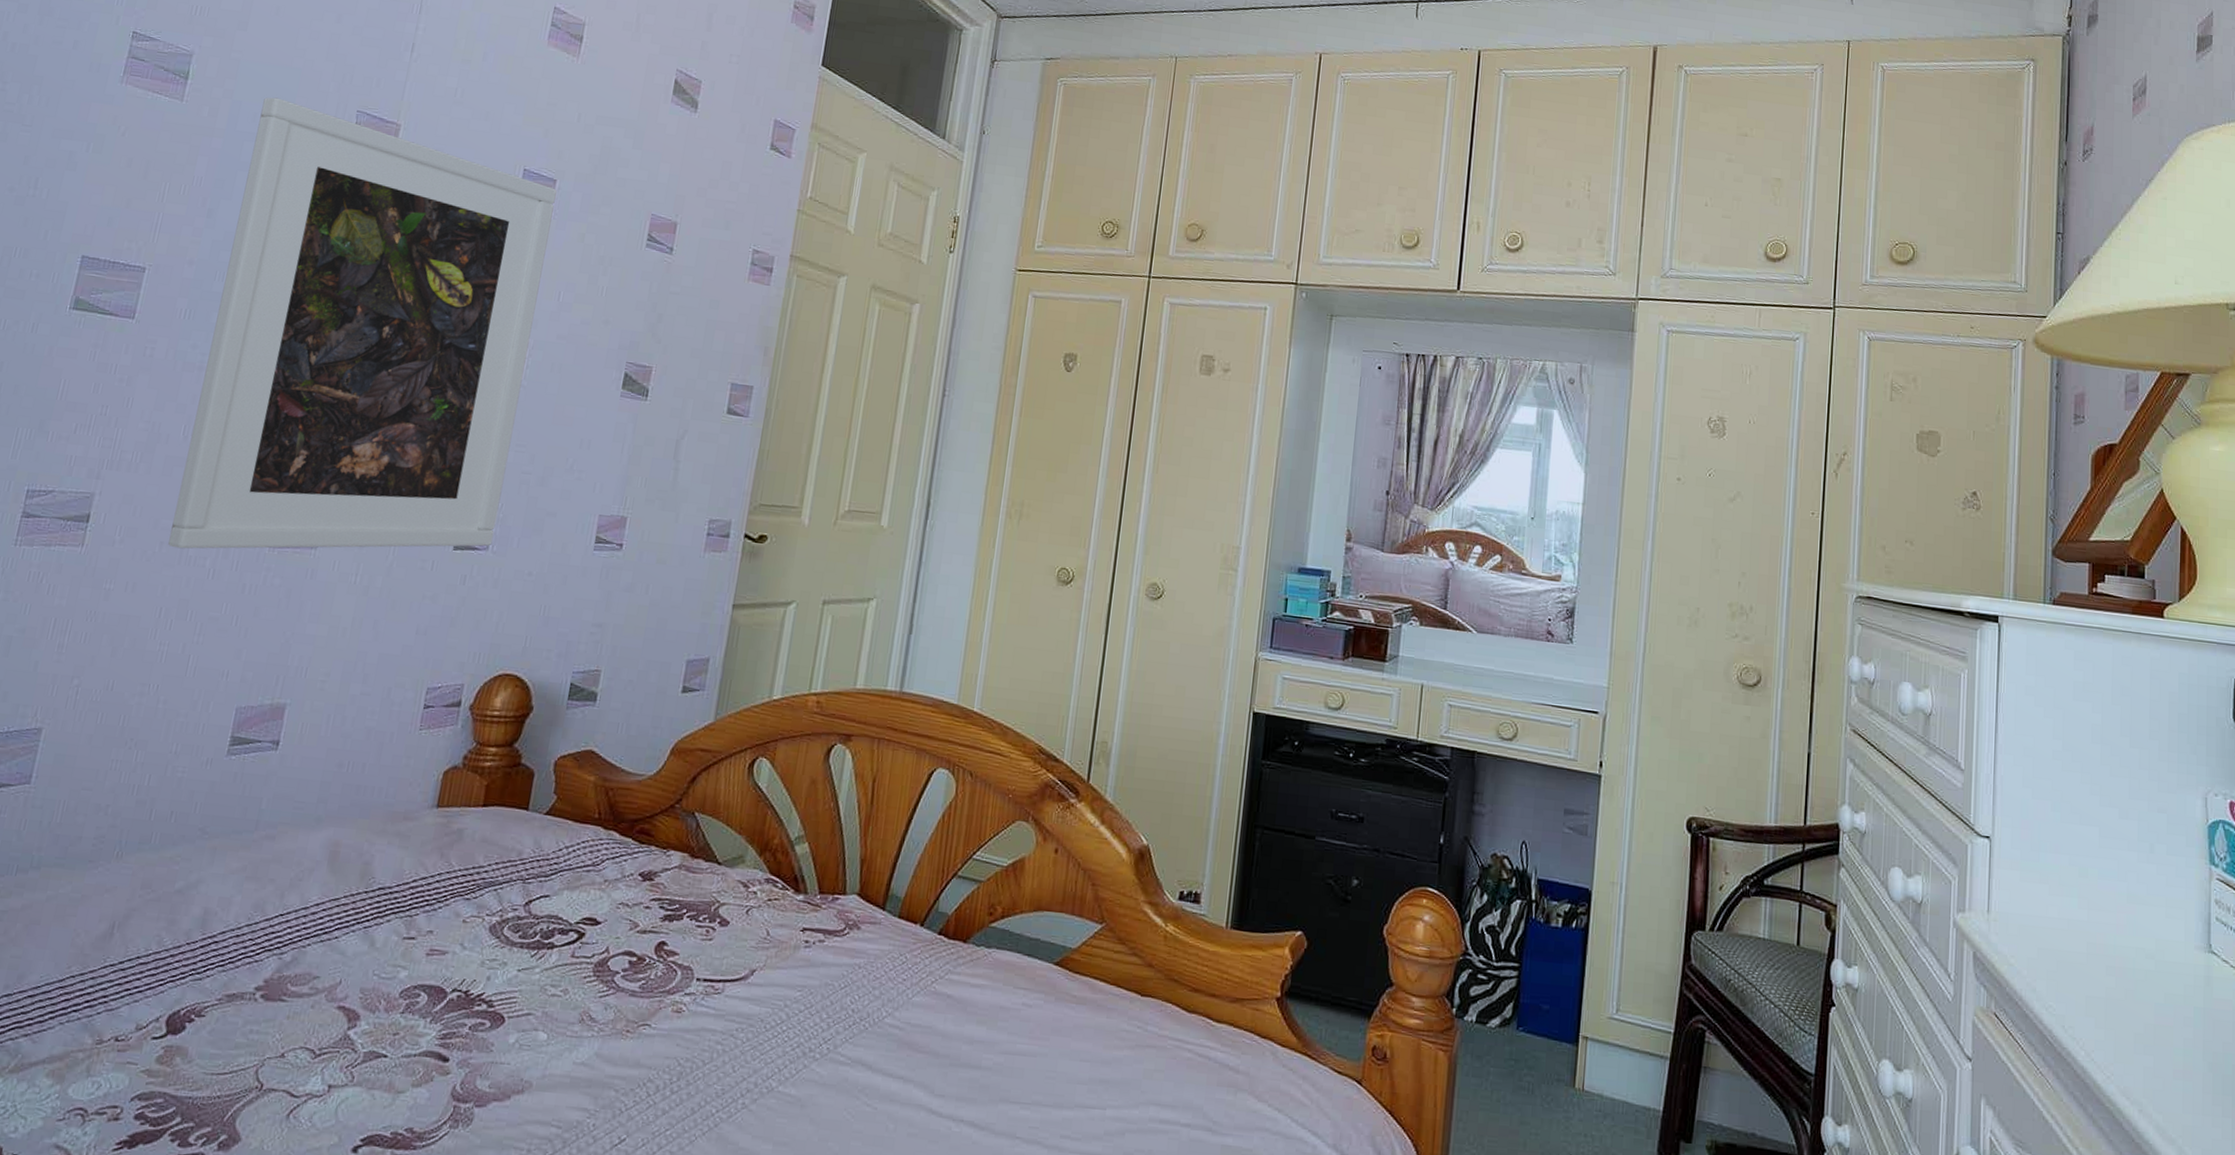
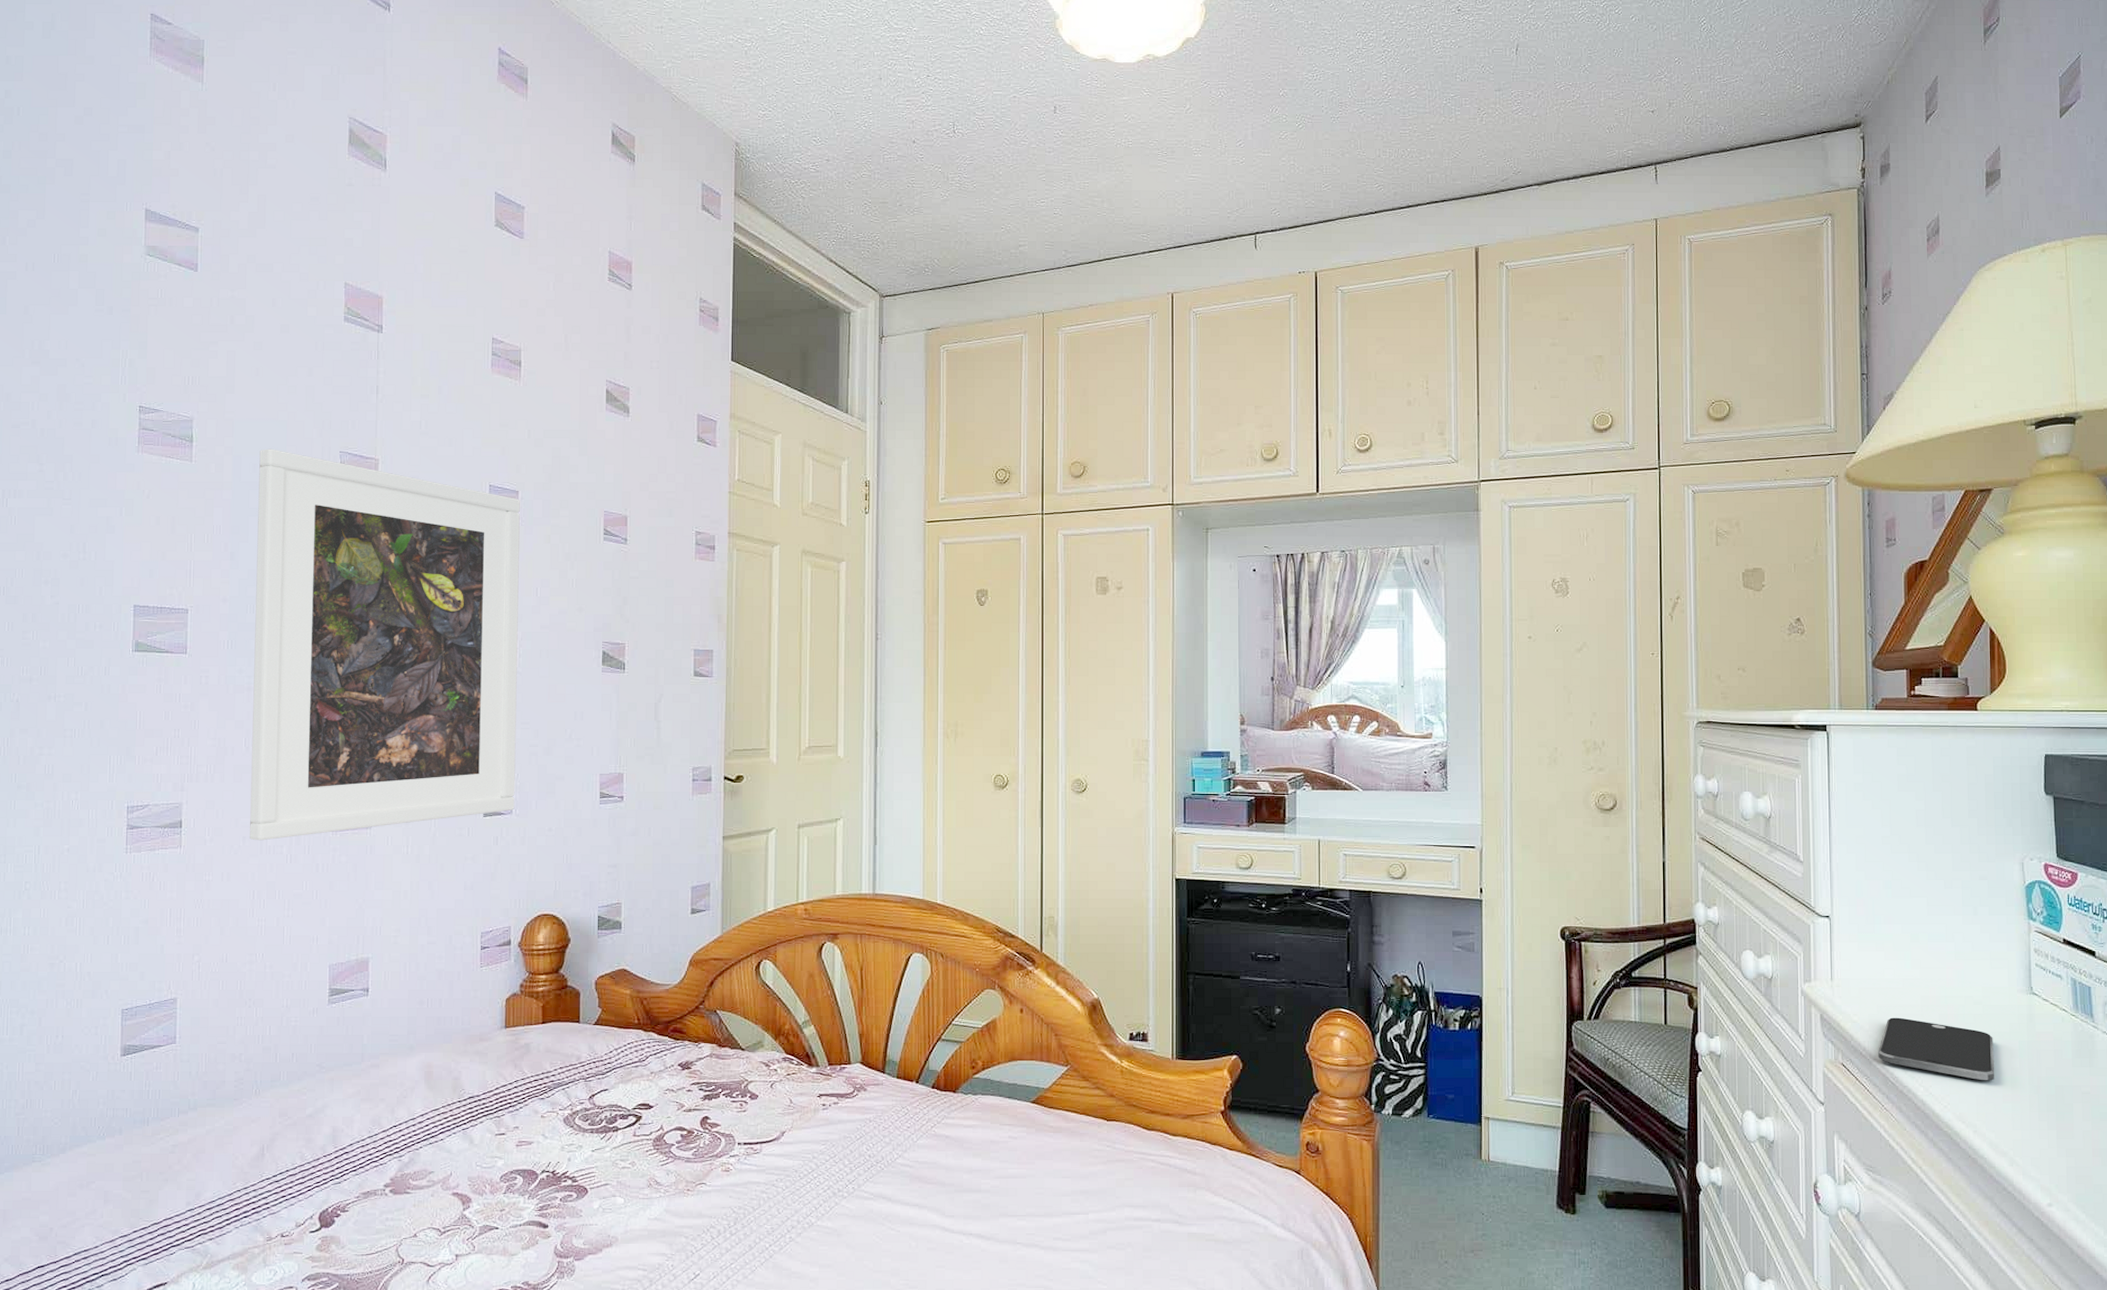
smartphone: none [2036,964,2166,1052] -> present [1878,1017,1995,1081]

